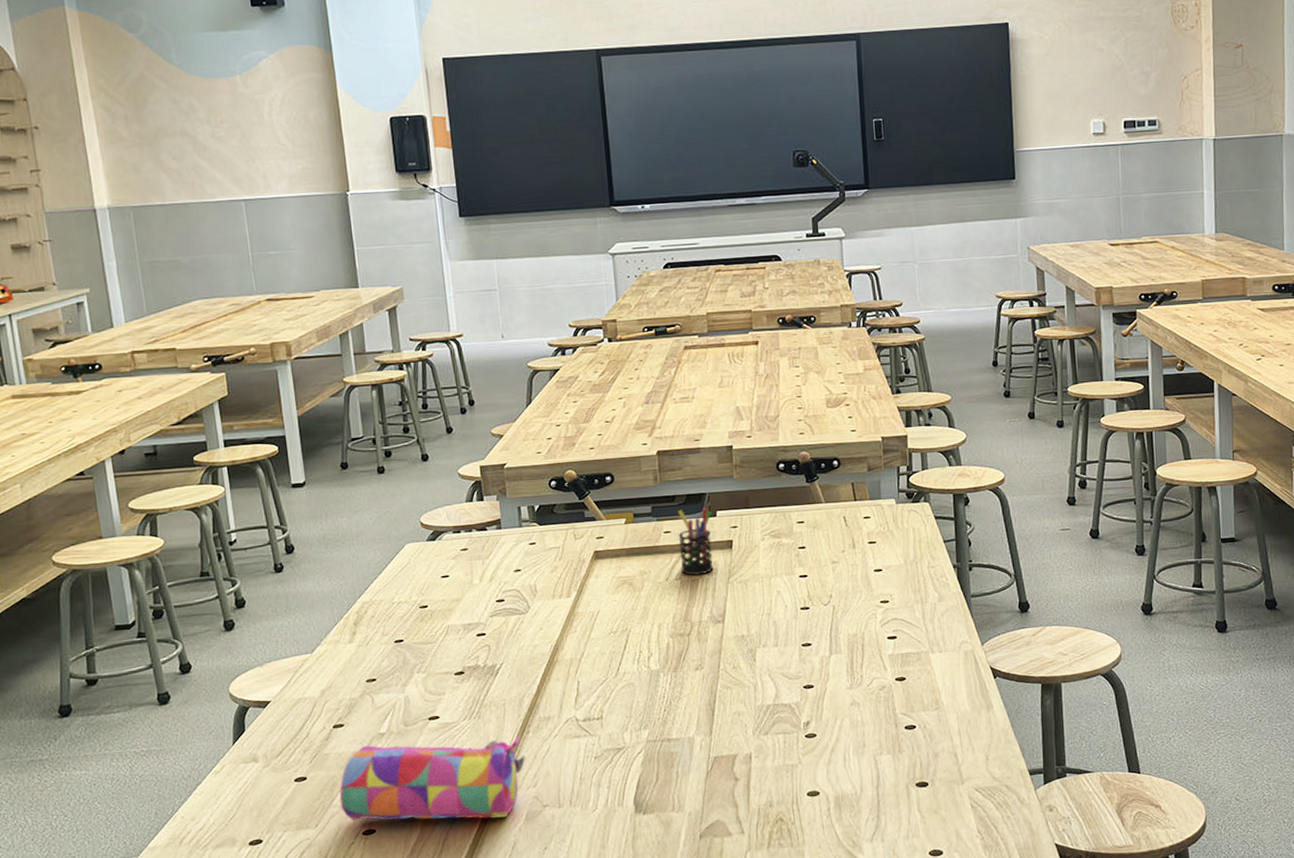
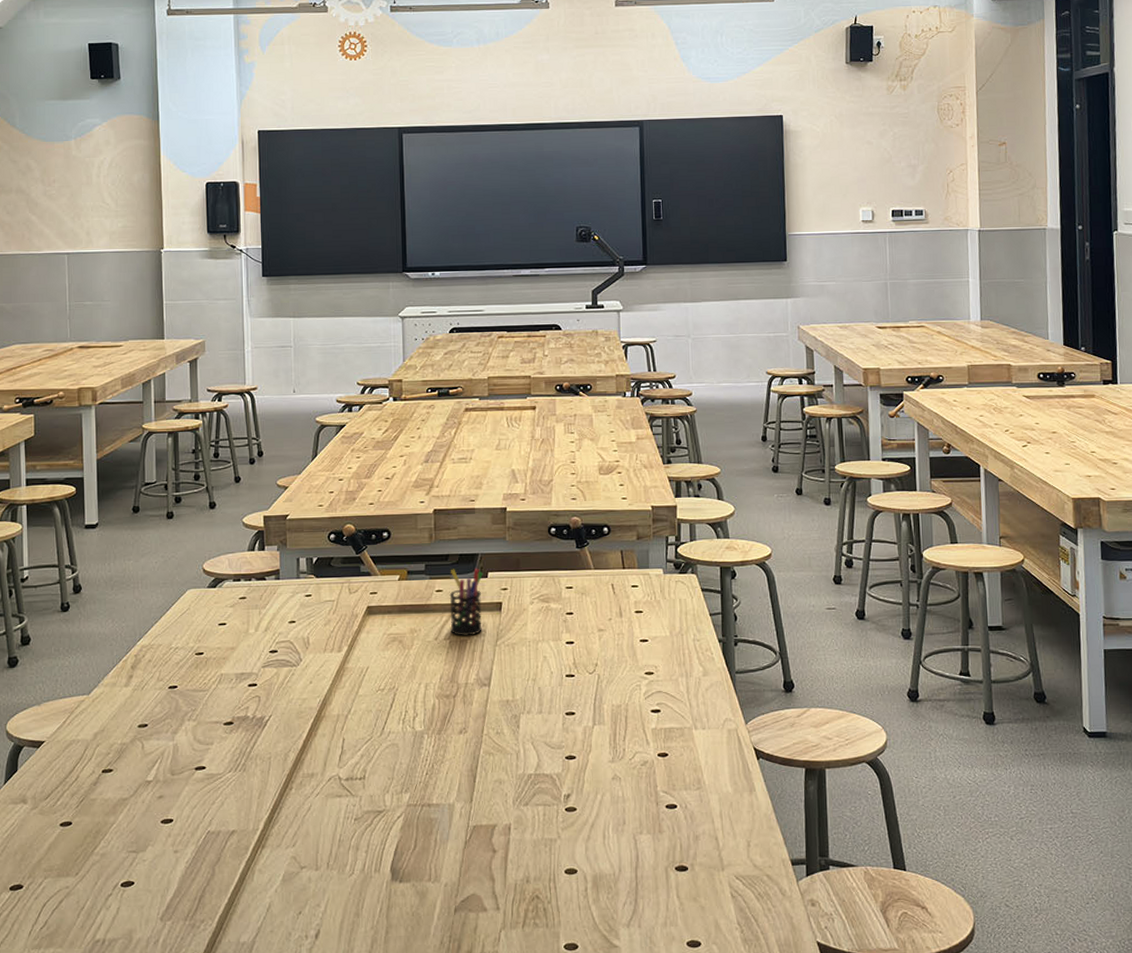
pencil case: present [339,737,525,821] -> none [102,793,286,877]

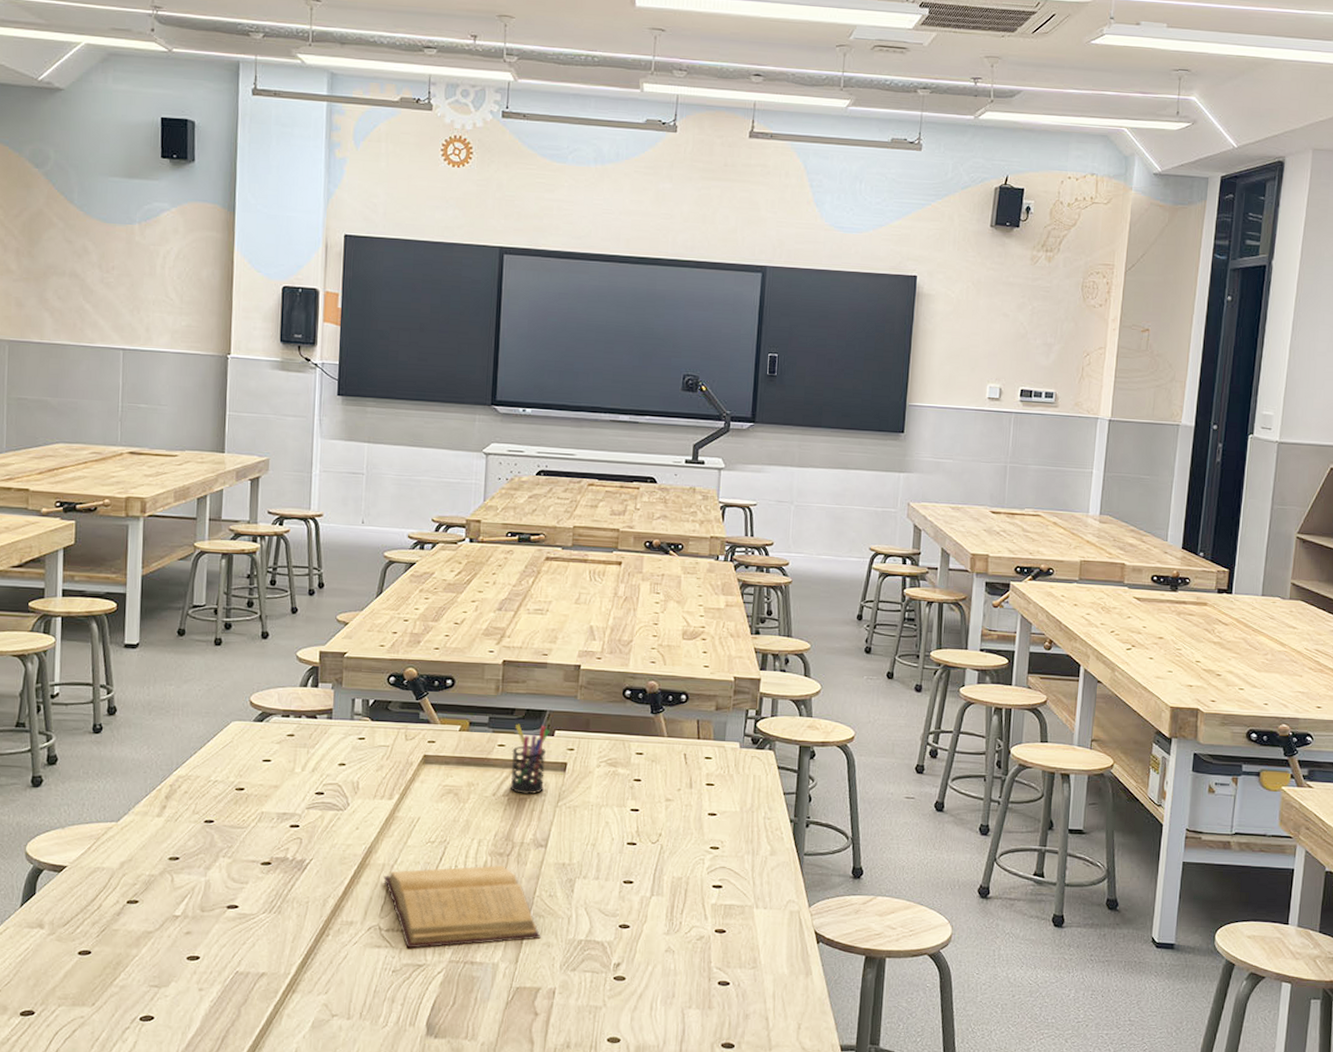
book: none [339,707,492,796] -> present [383,865,541,949]

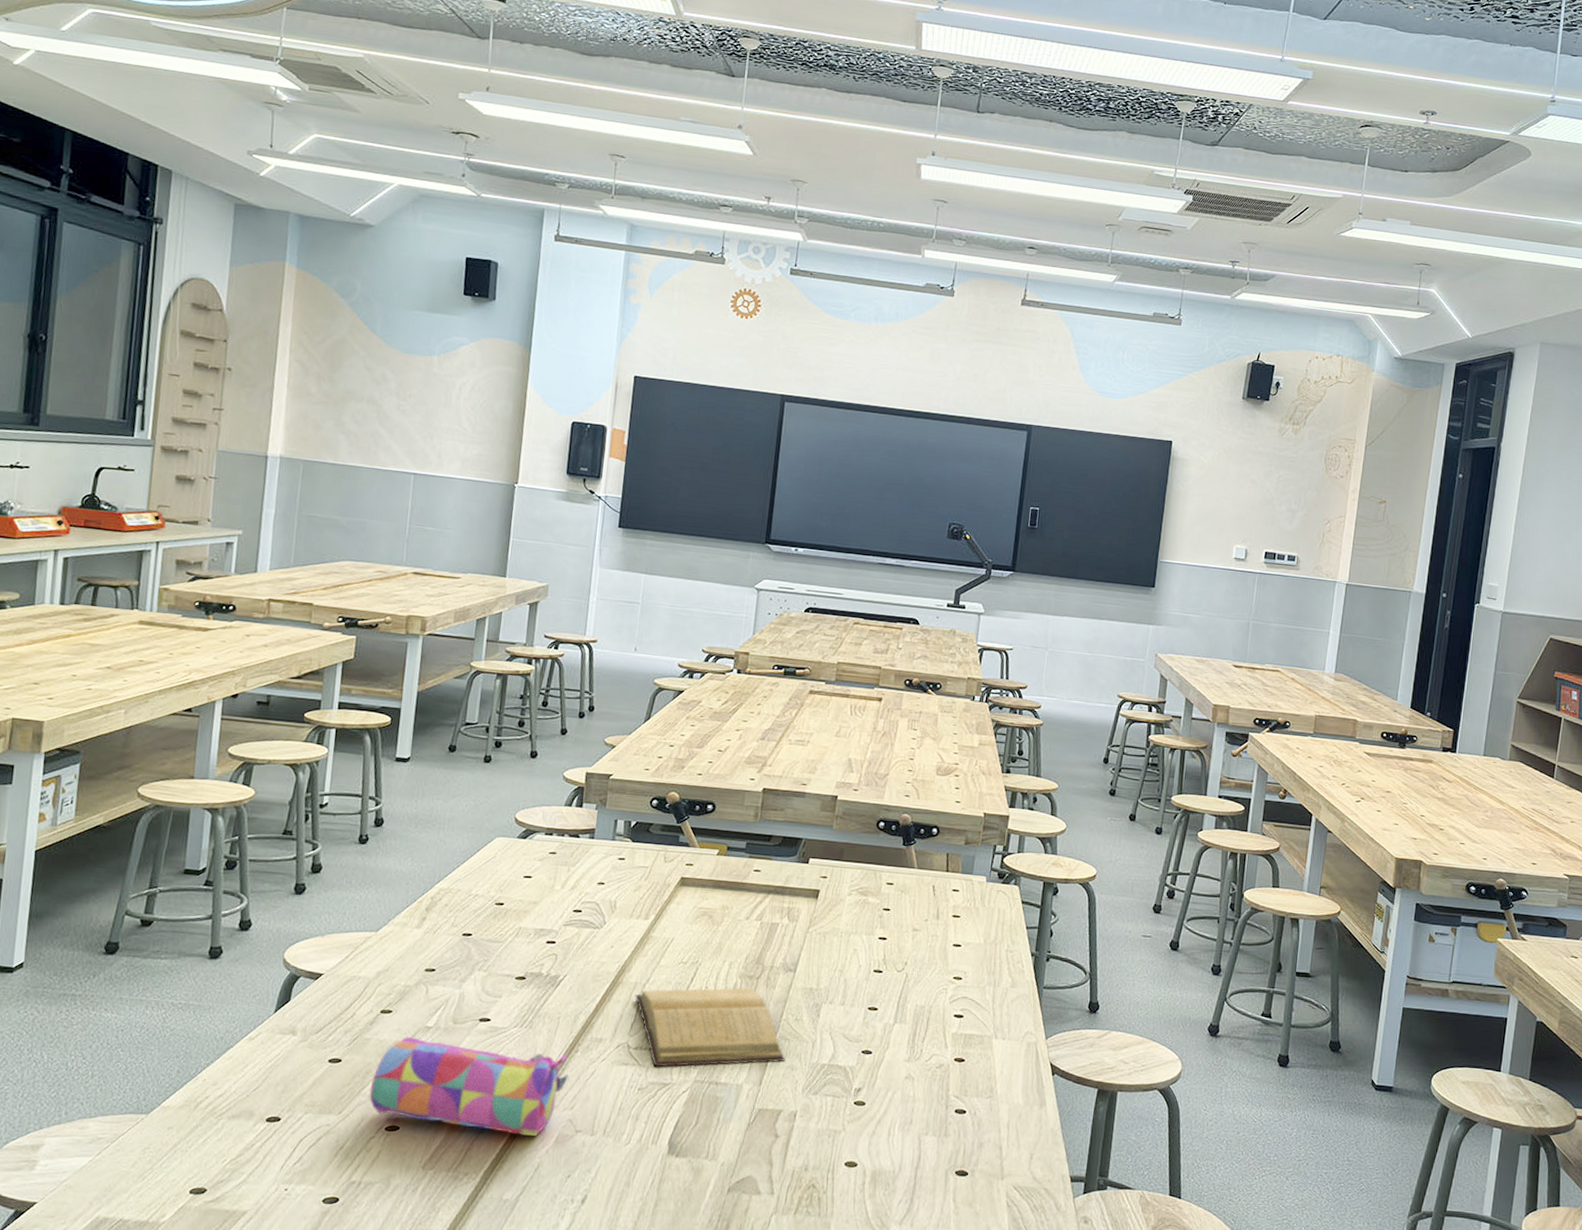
pencil case: none [121,926,321,1022] -> present [369,1037,569,1136]
pen holder: present [510,724,550,795] -> none [763,850,805,920]

